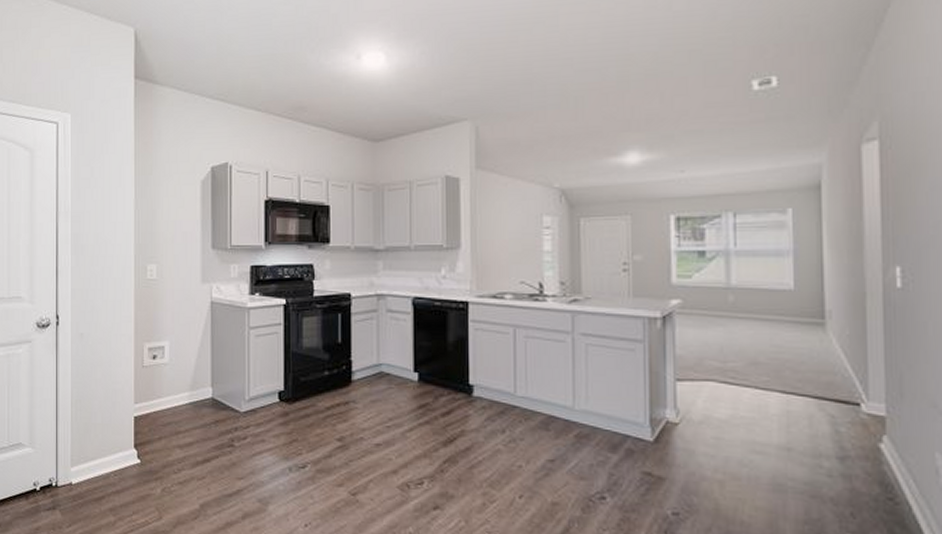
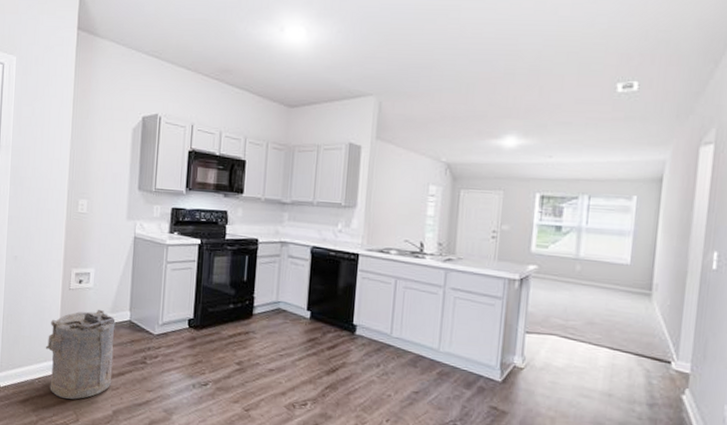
laundry hamper: none [119,387,197,494] -> present [45,309,116,400]

